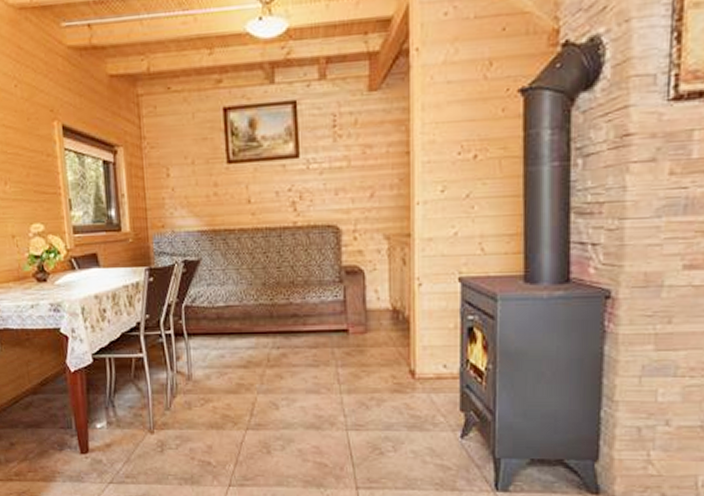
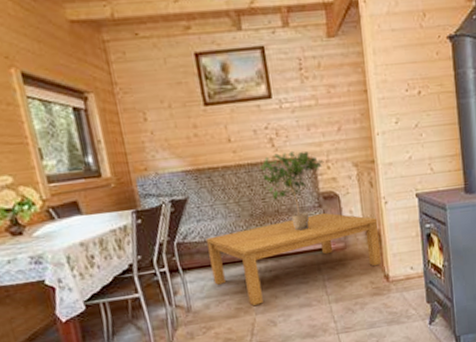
coffee table: none [214,289,408,384] -> present [205,212,382,307]
potted plant: none [278,218,351,307] -> present [260,151,324,231]

